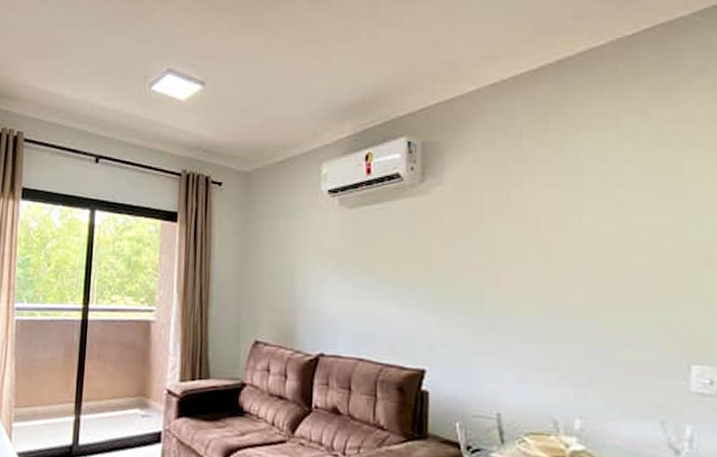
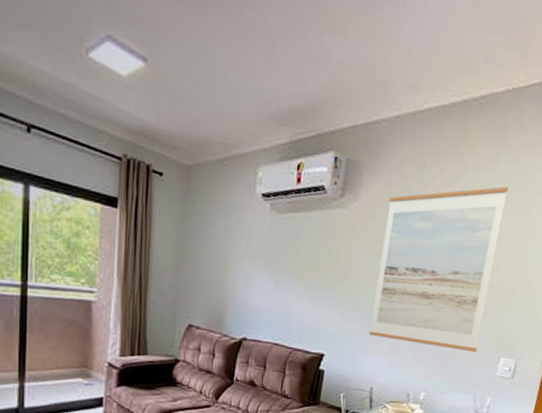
wall art: none [482,144,650,360] -> present [368,186,509,353]

